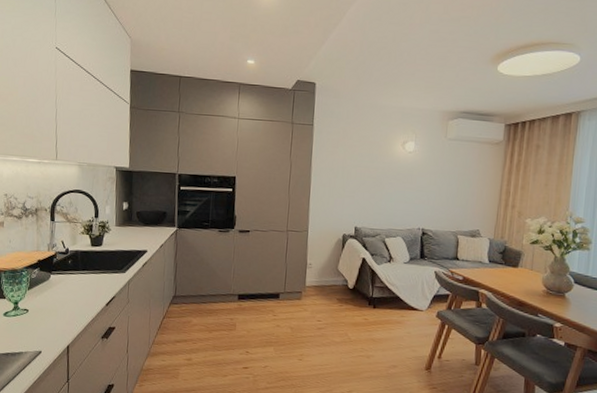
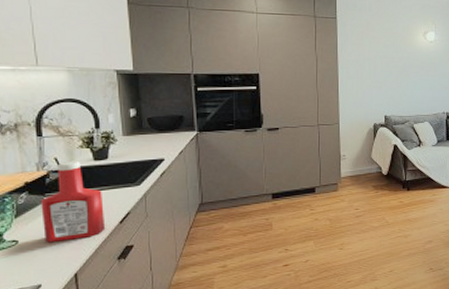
ketchup bottle: none [47,244,95,316] -> present [41,160,106,243]

